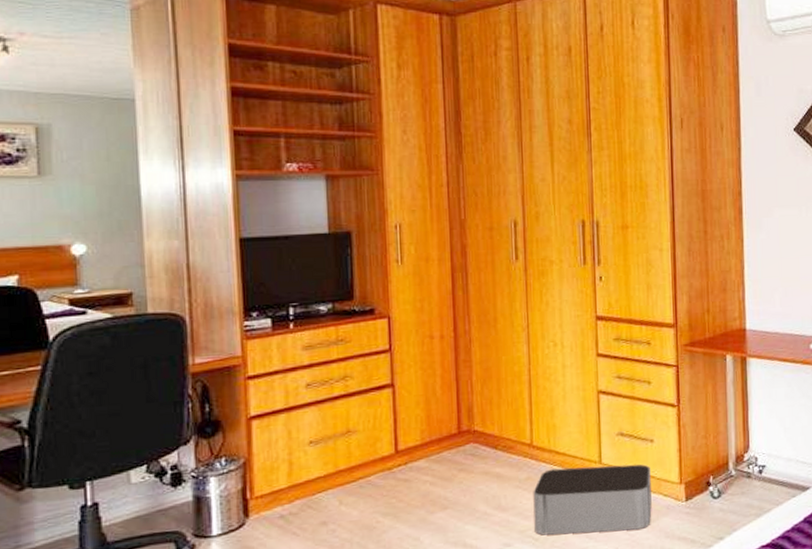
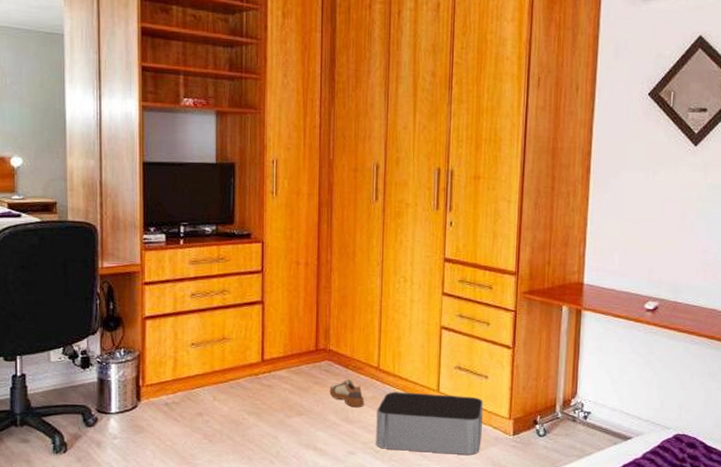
shoe: none [477,460,519,493] -> present [329,379,365,408]

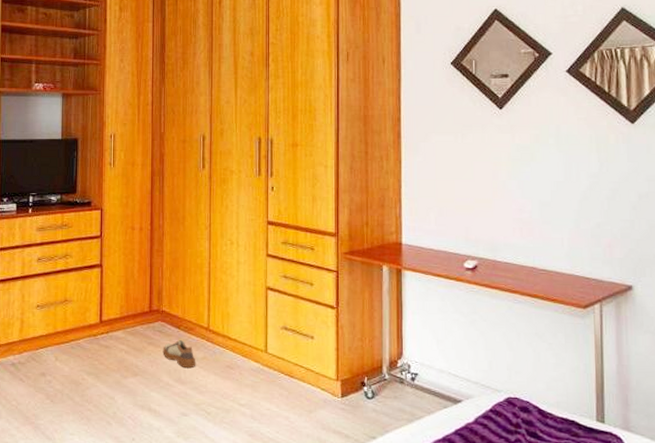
storage bin: present [376,391,483,455] -> none [207,352,310,418]

